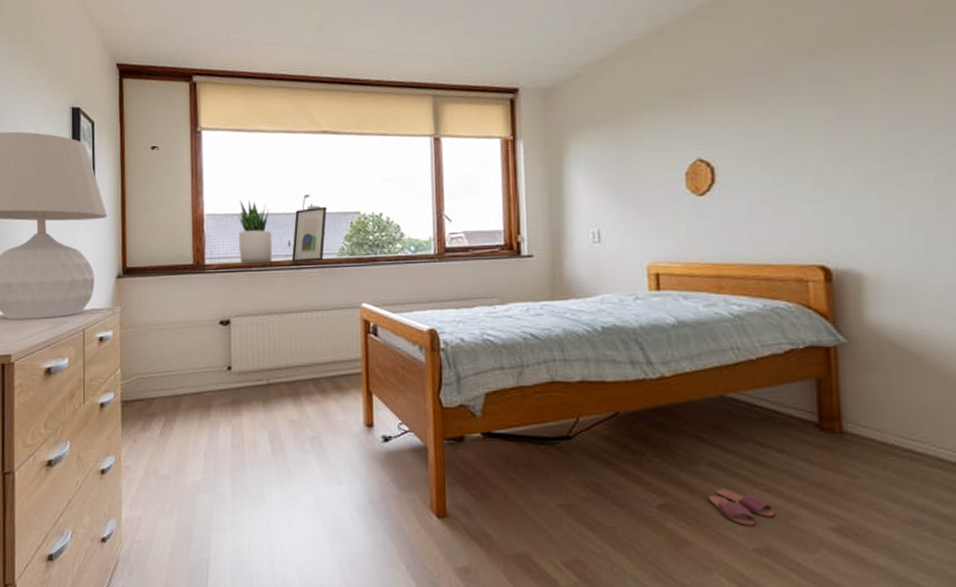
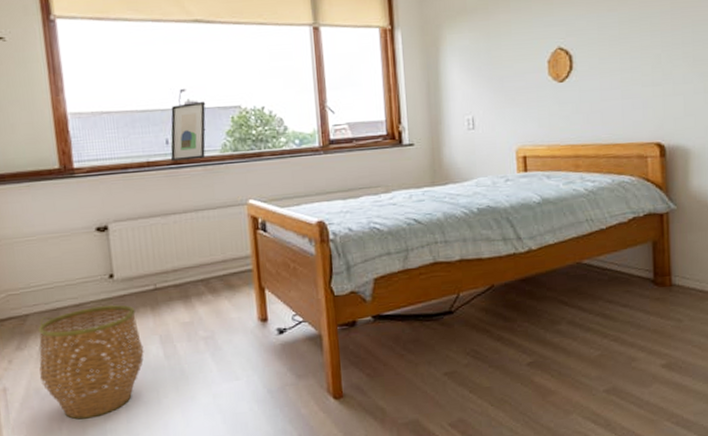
basket: none [158,397,253,505] -> present [37,304,144,420]
planter: present [237,200,273,265] -> none [106,96,149,167]
slippers: present [708,489,775,526] -> none [568,342,620,372]

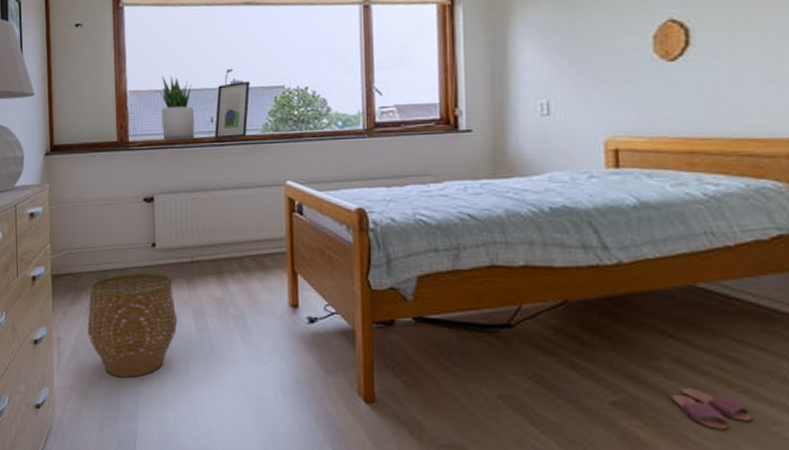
planter: none [106,96,149,167] -> present [160,76,195,142]
slippers: none [568,342,620,372] -> present [671,387,753,430]

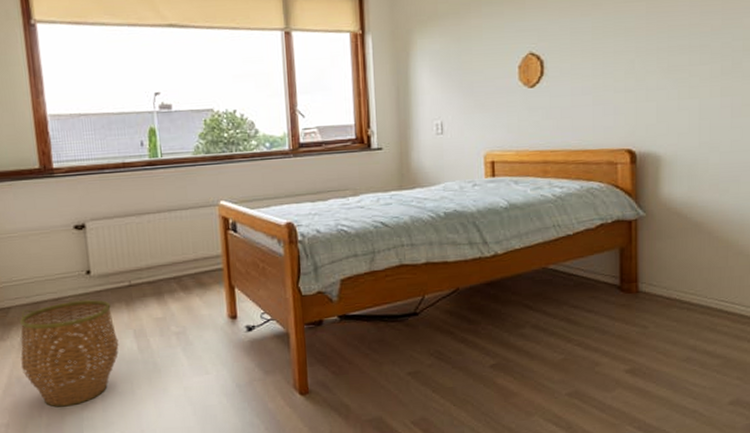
planter: present [160,76,195,142] -> none [84,99,125,167]
picture frame: present [215,80,251,139] -> none [145,104,180,163]
slippers: present [671,387,753,430] -> none [531,346,584,375]

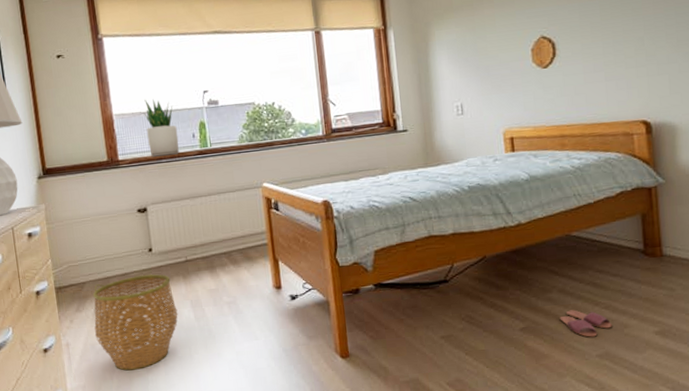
planter: none [84,99,125,167] -> present [144,99,179,158]
slippers: none [531,346,584,375] -> present [559,310,612,337]

